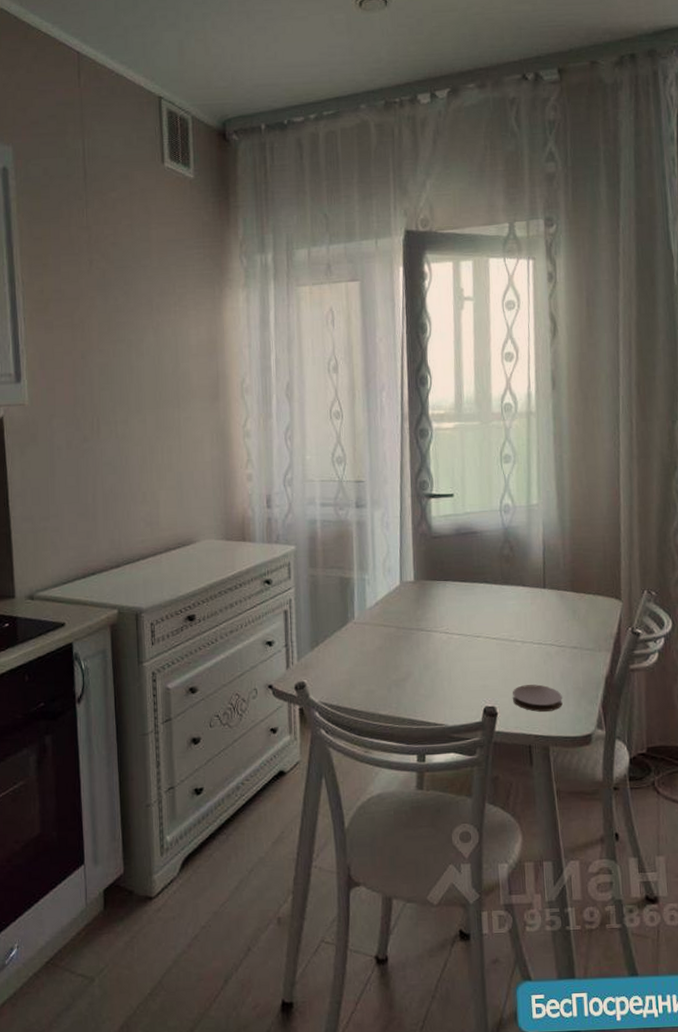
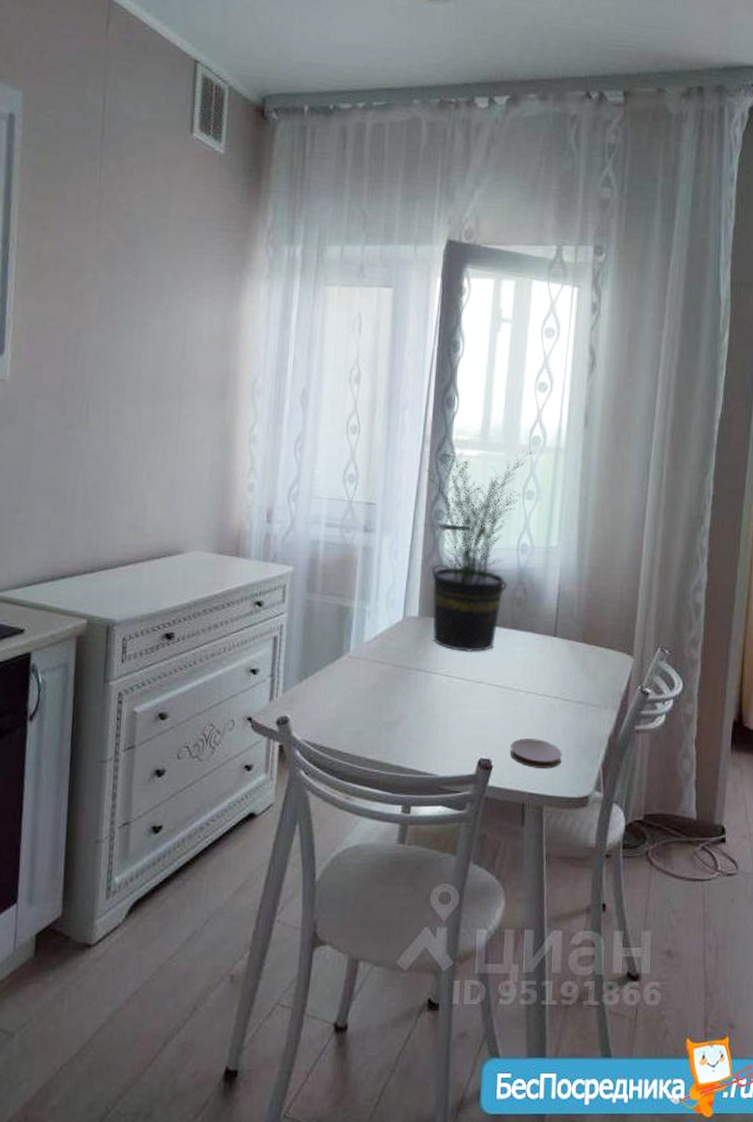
potted plant: none [407,417,509,610] -> present [423,441,536,653]

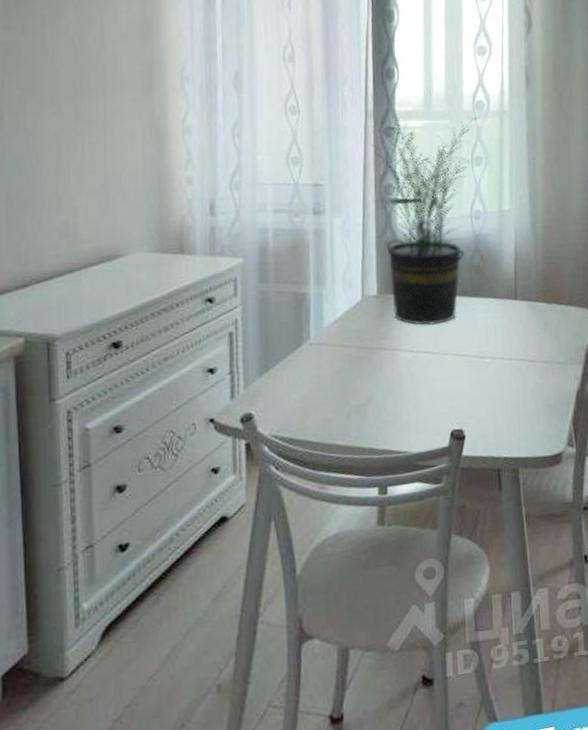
coaster: present [509,738,562,769] -> none [481,403,533,432]

